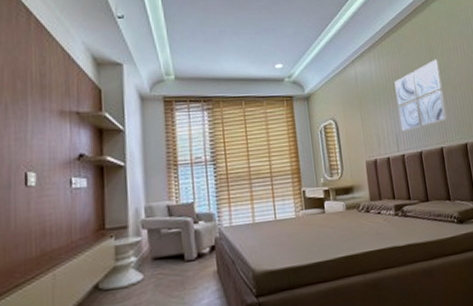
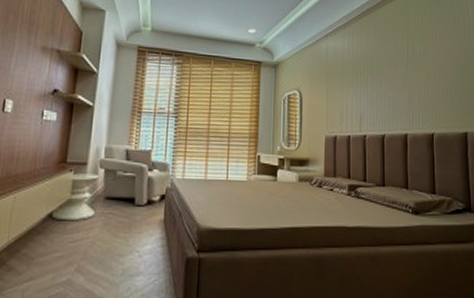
wall art: present [394,59,448,133] -> none [366,44,417,113]

